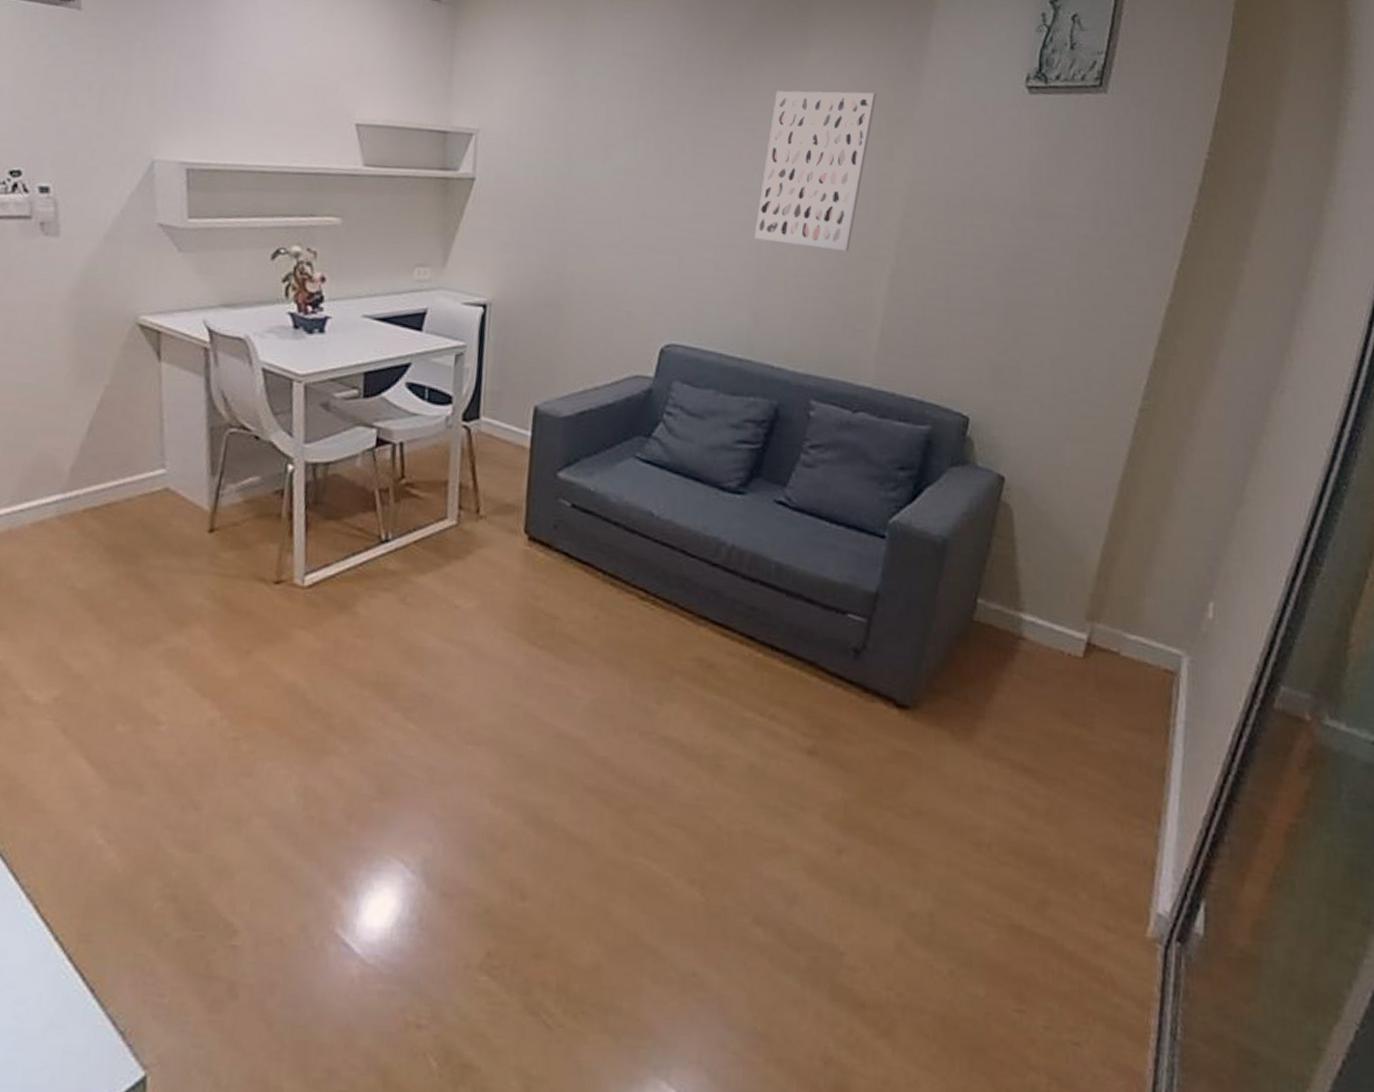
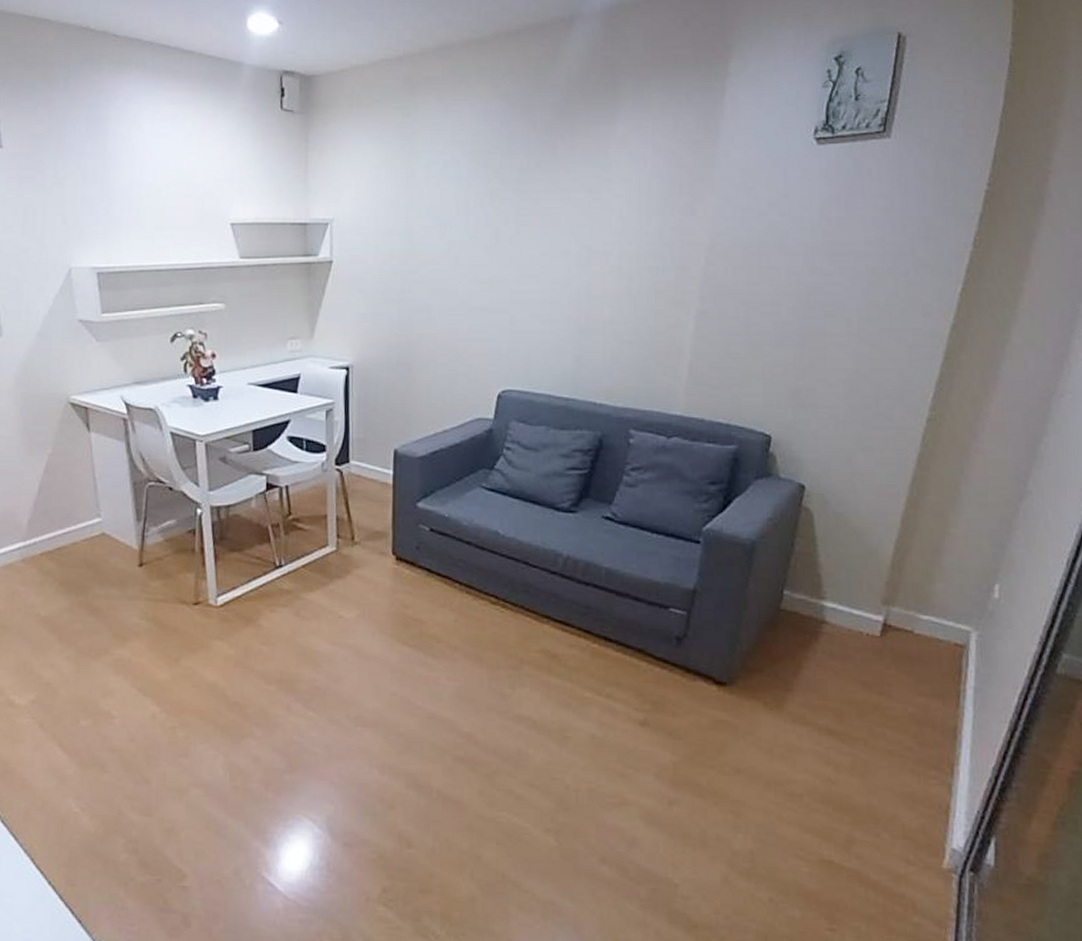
wall art: present [754,91,877,252] -> none [574,156,678,299]

